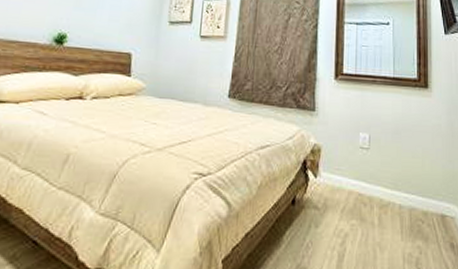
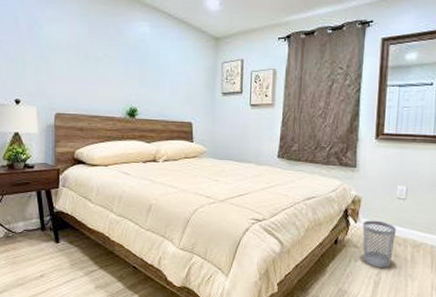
wastebasket: none [323,174,360,235] -> present [362,220,396,268]

